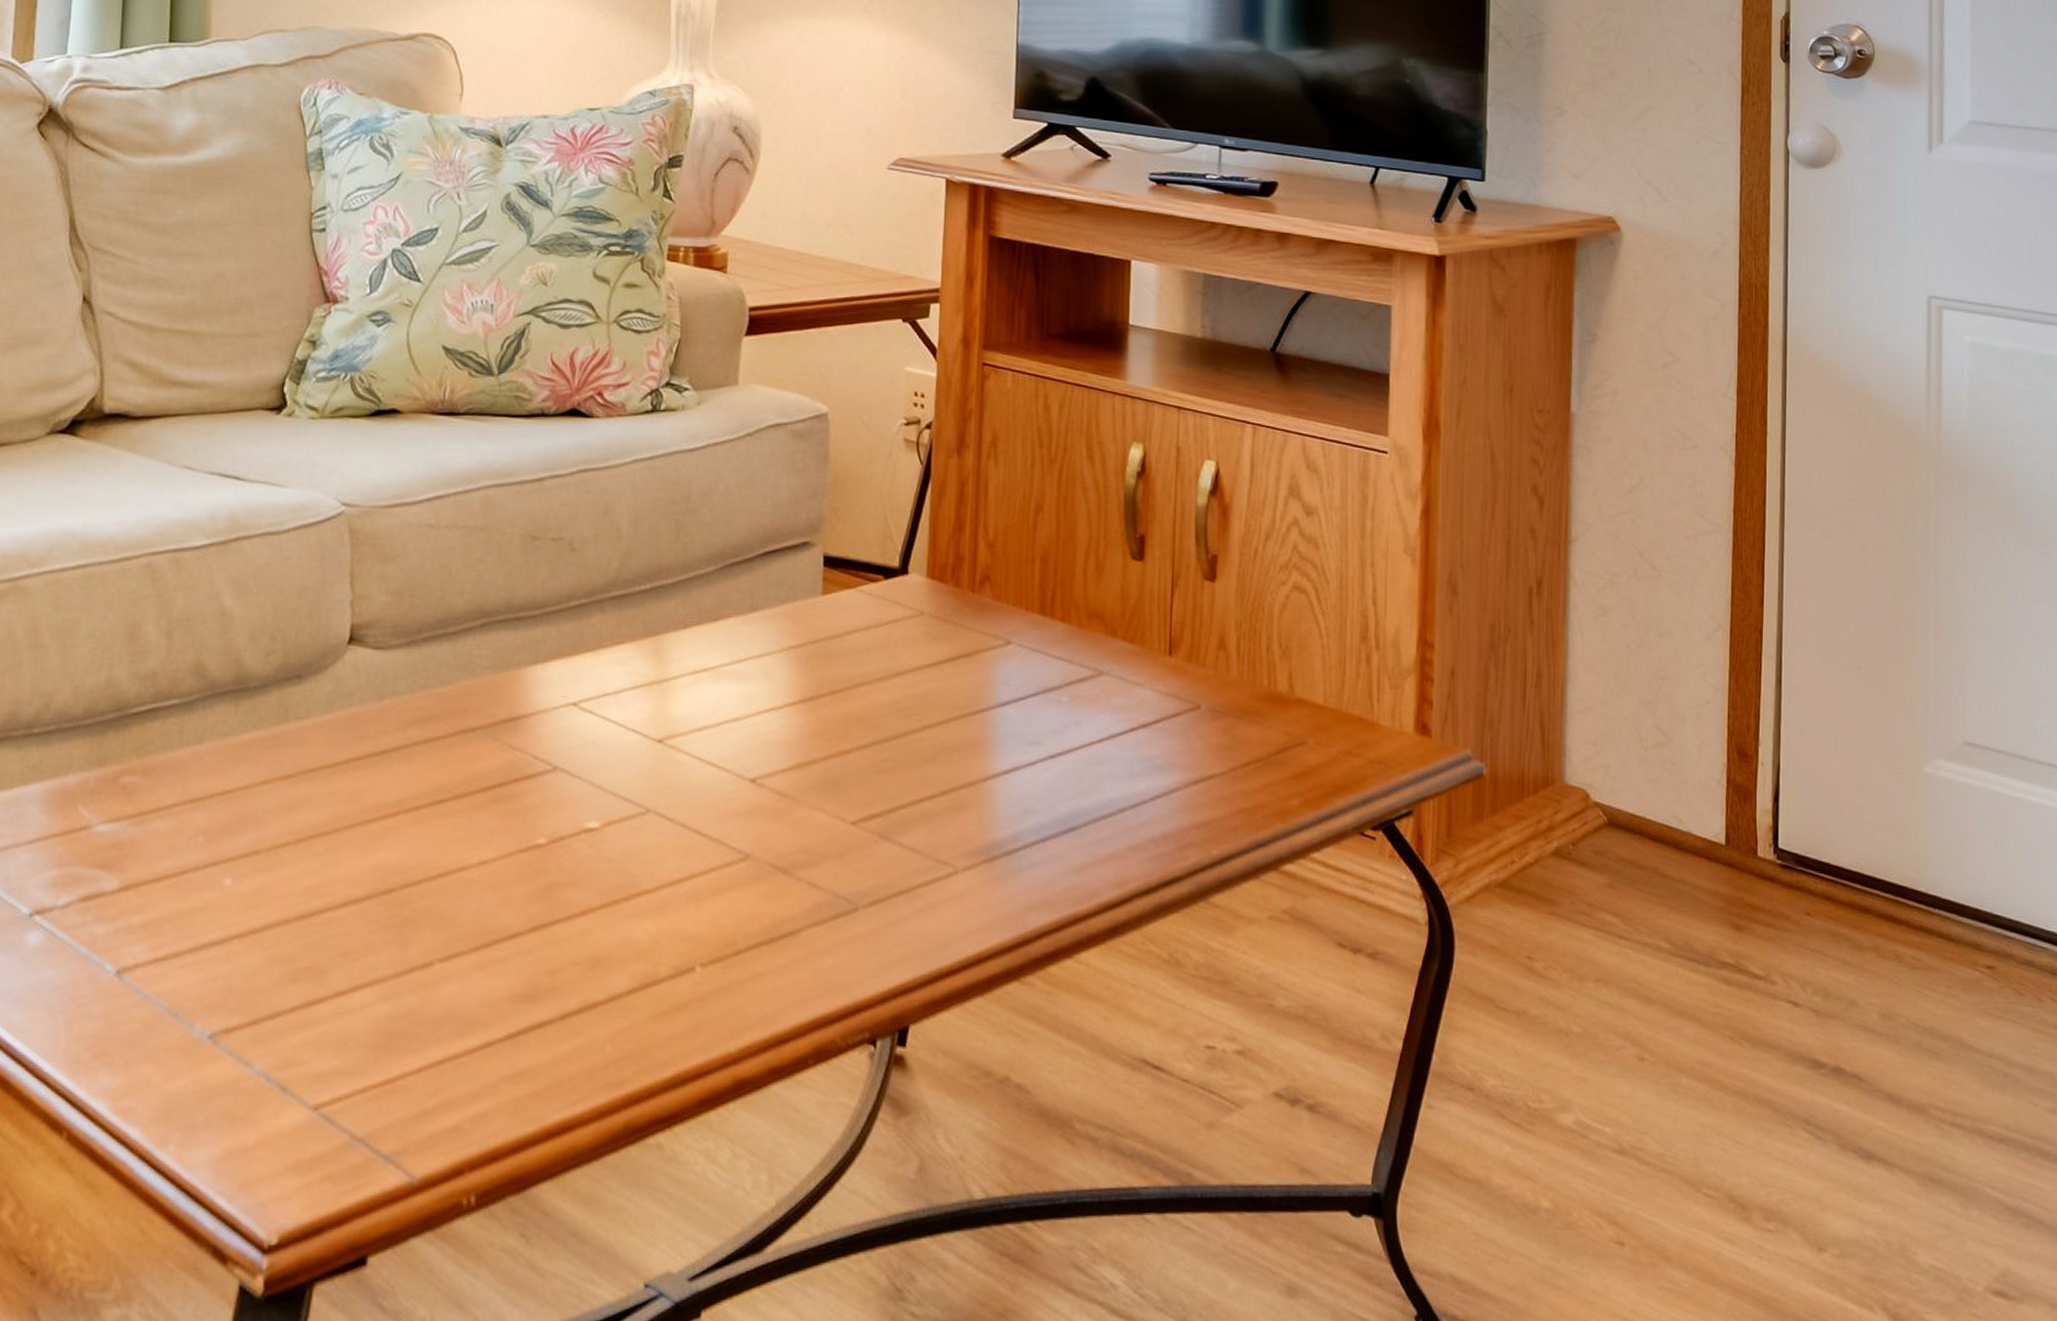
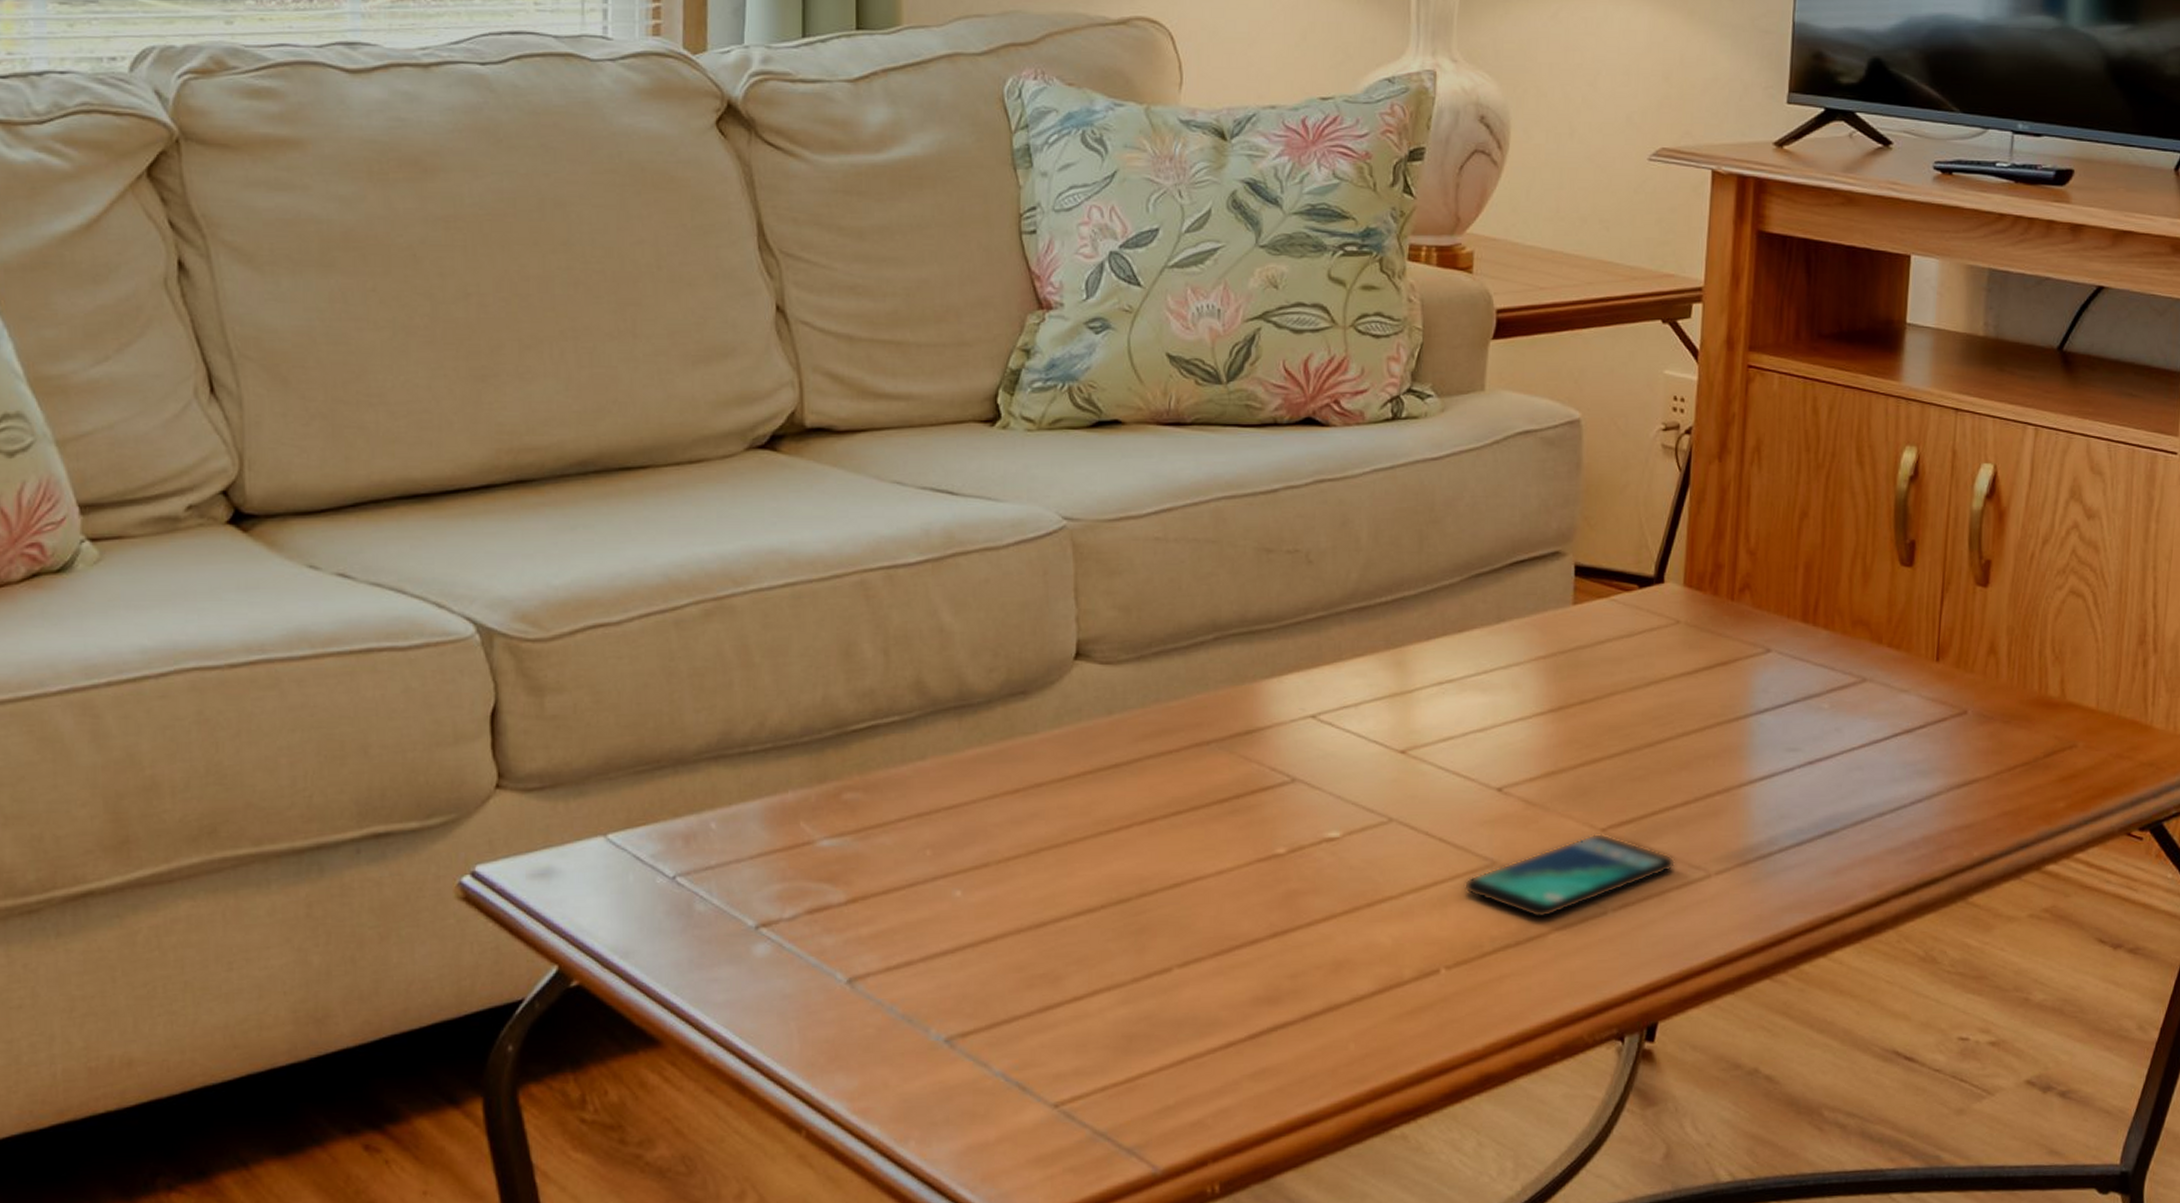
smartphone: none [718,826,923,915] -> present [1463,833,1675,919]

